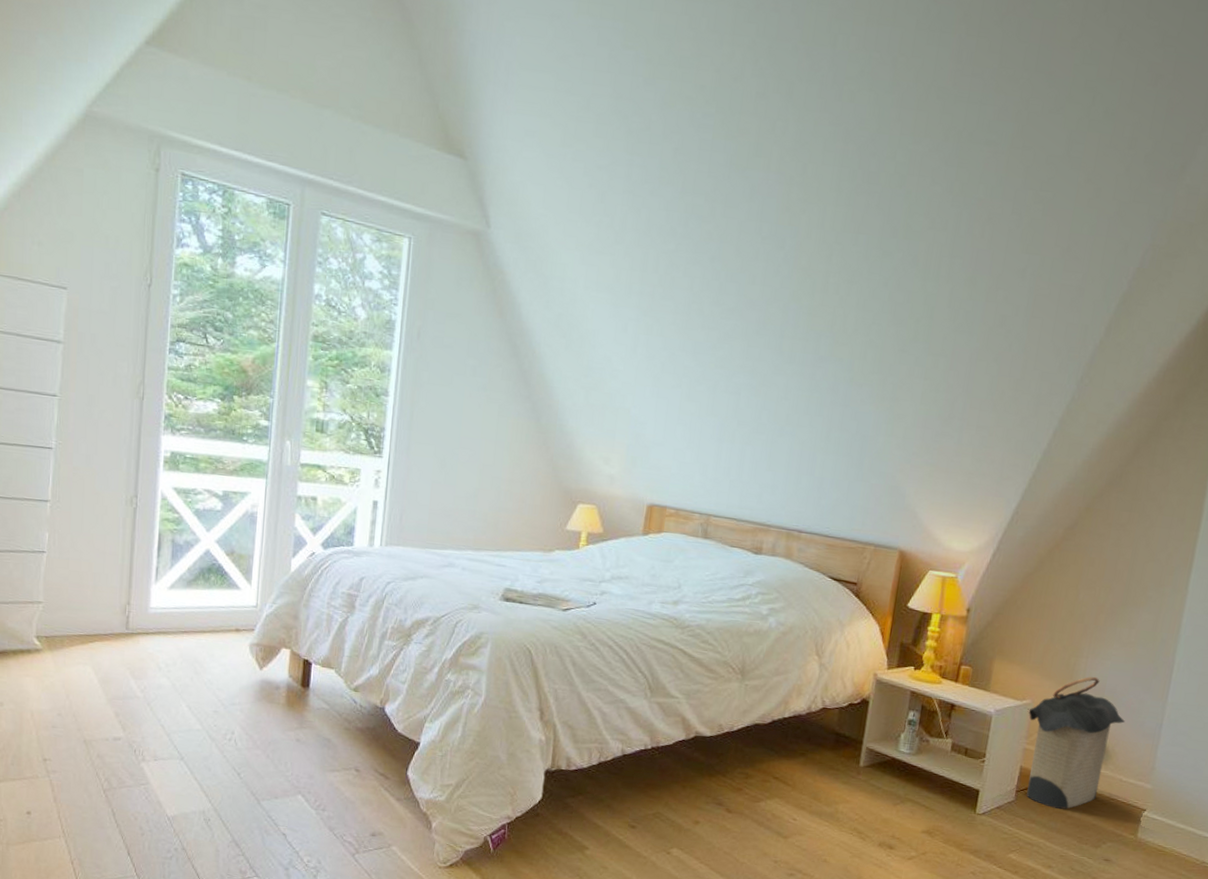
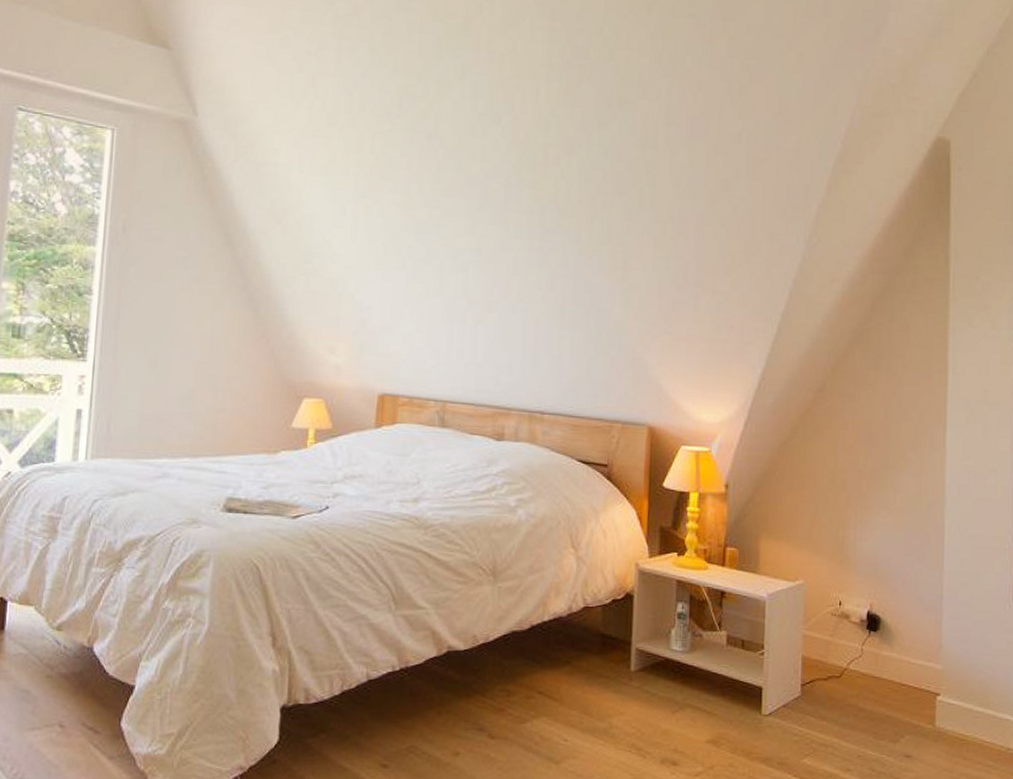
laundry hamper: present [1026,676,1126,809] -> none [801,548,904,701]

